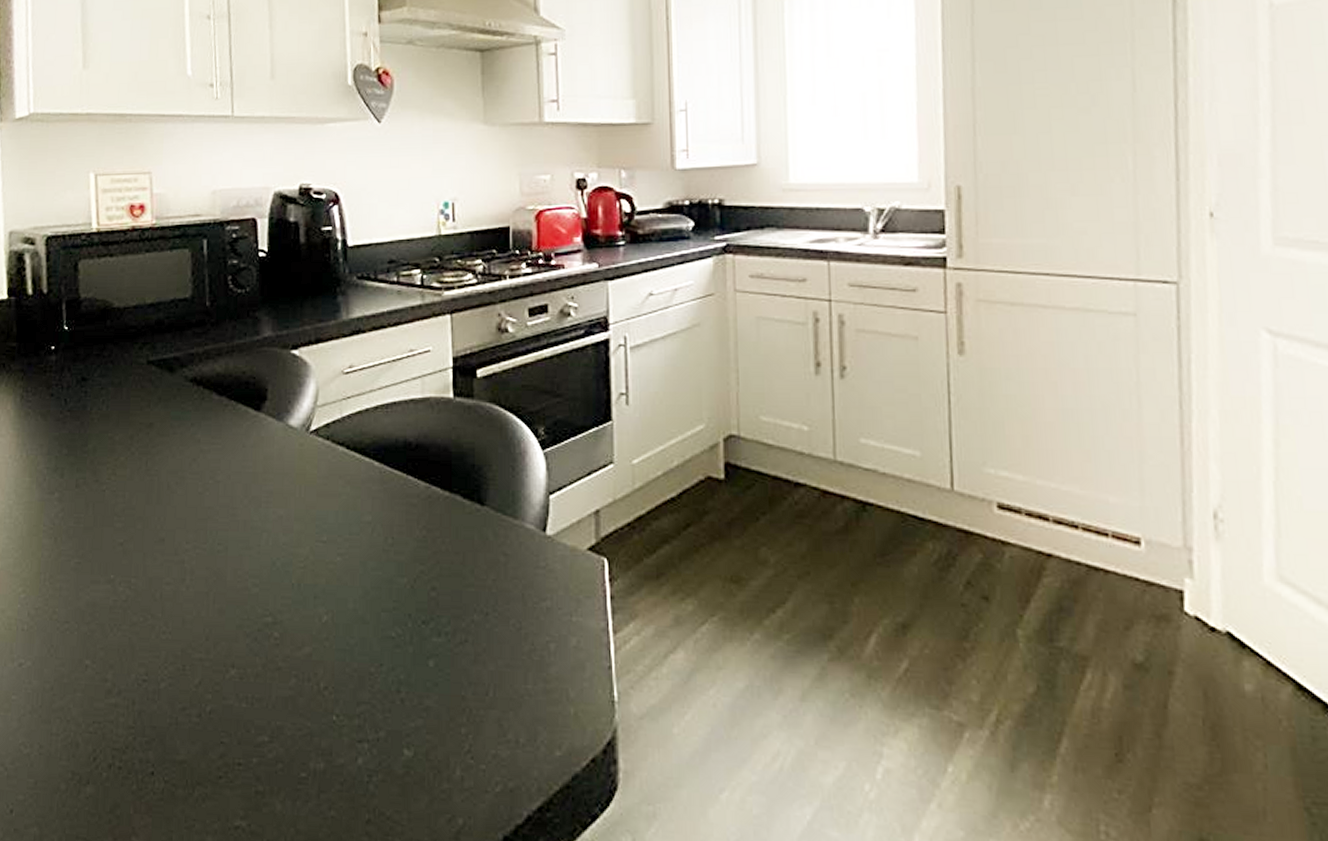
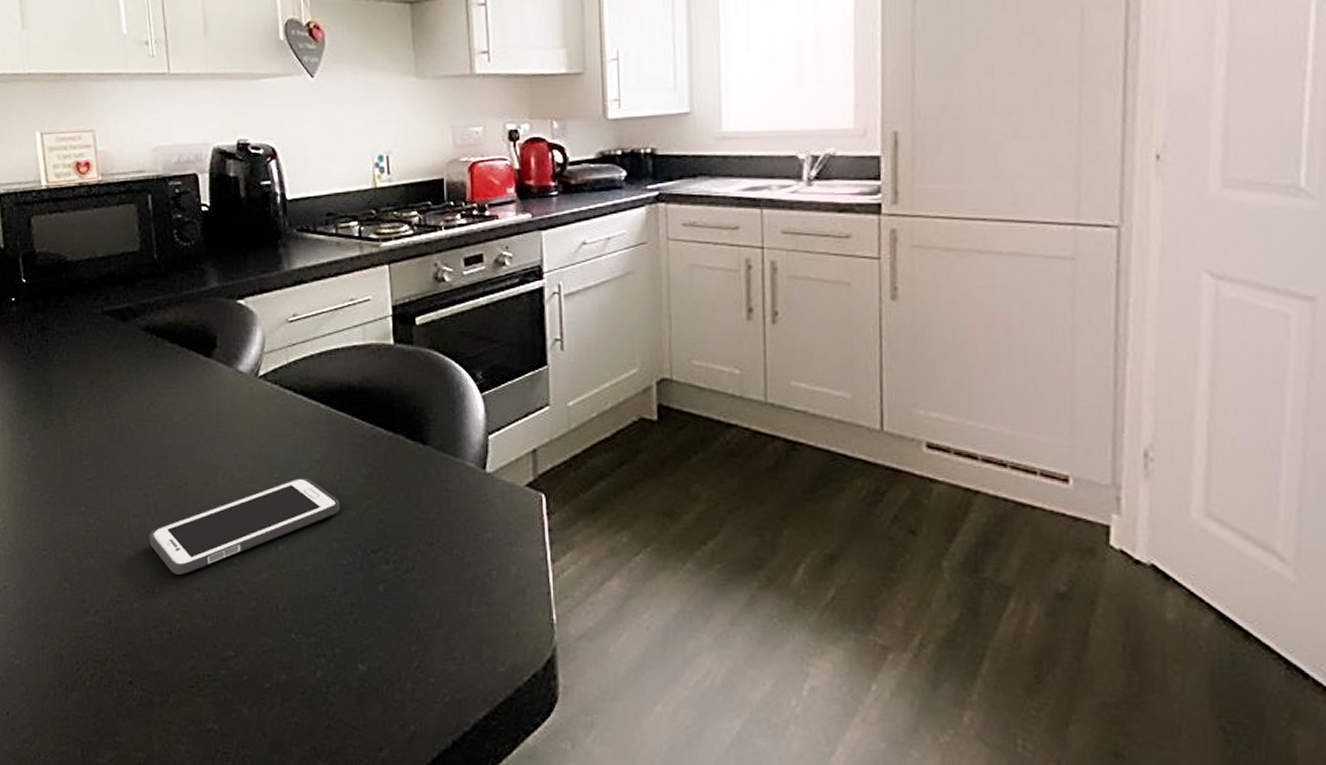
cell phone: none [182,540,390,650] -> present [149,477,340,575]

